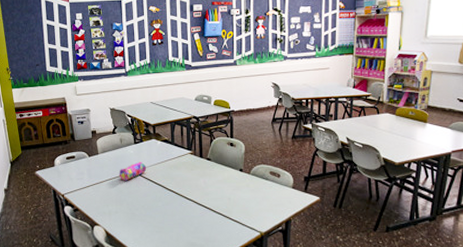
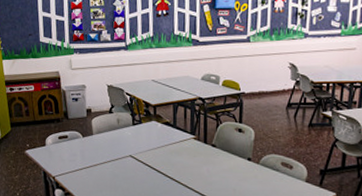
pencil case: present [119,161,147,181] -> none [114,144,145,165]

